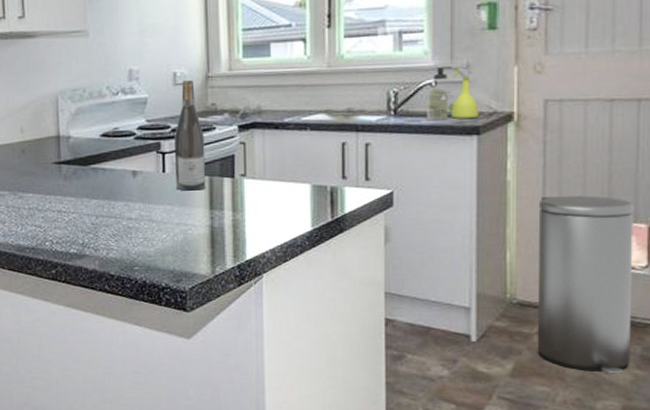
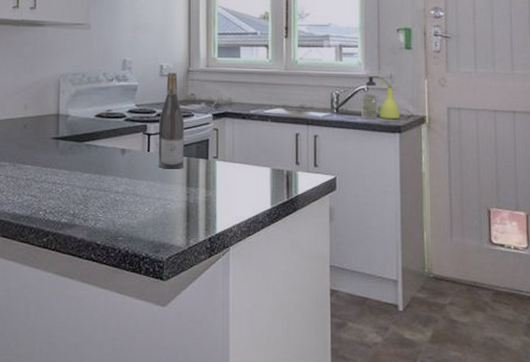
pedal bin: present [537,196,634,374] -> none [446,187,519,340]

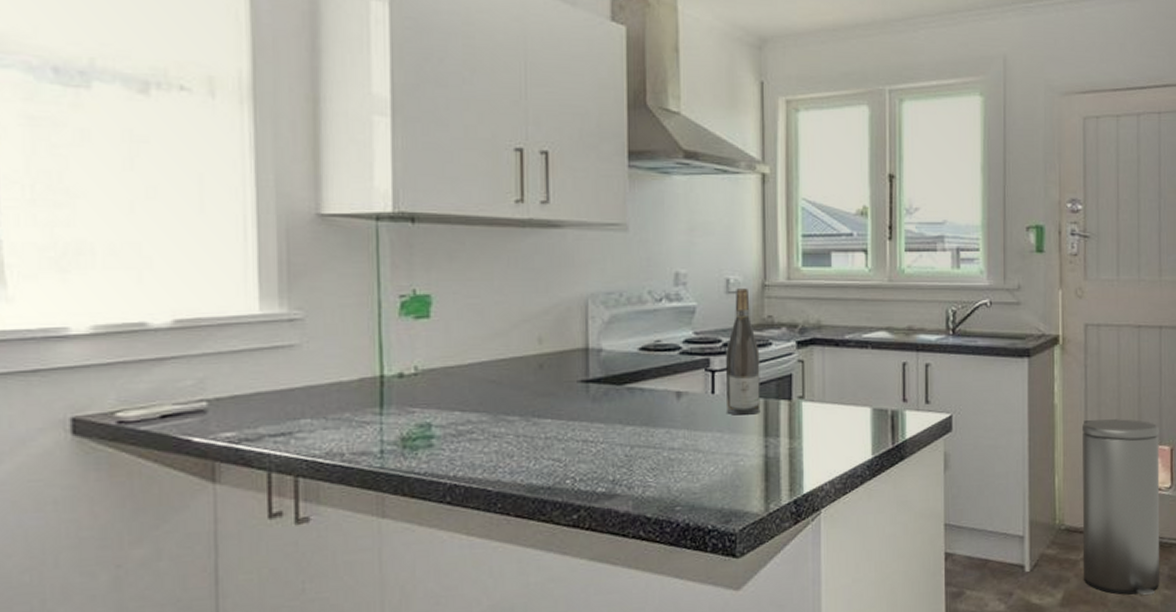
soap dispenser: present [361,75,381,118] -> none [983,286,1007,341]
spray bottle: present [379,76,400,120] -> none [1004,287,1030,341]
pedal bin: none [446,187,519,340] -> present [1081,419,1160,596]

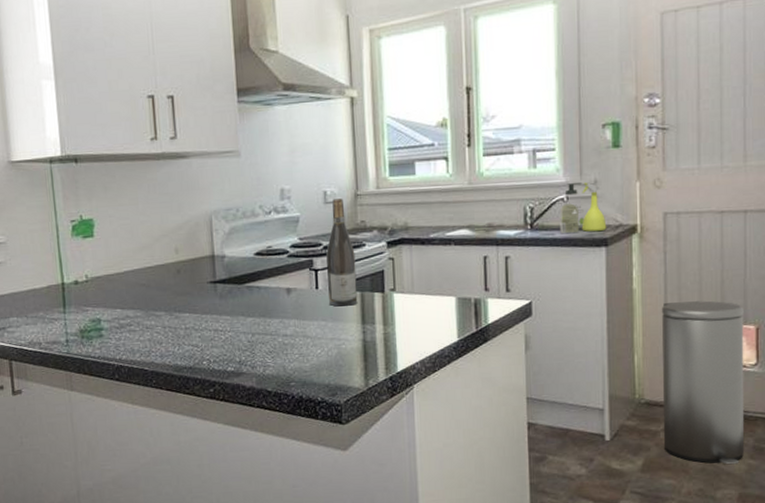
soap dispenser: none [983,286,1007,341] -> present [560,182,584,233]
spray bottle: none [1004,287,1030,341] -> present [581,182,607,232]

